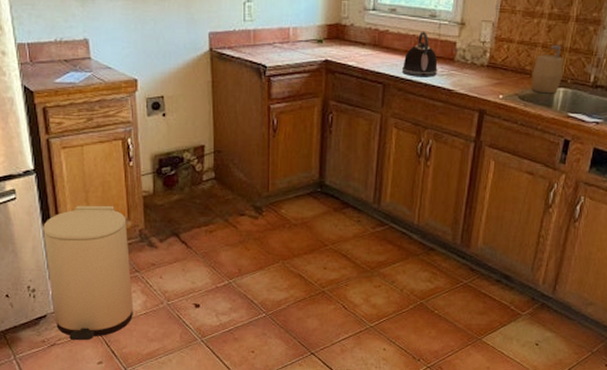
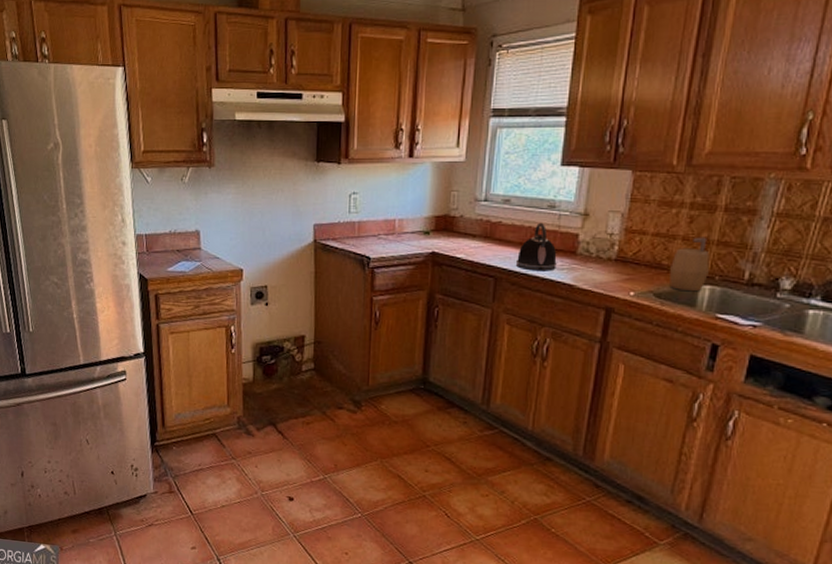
pedal bin: present [43,205,133,341] -> none [148,389,228,524]

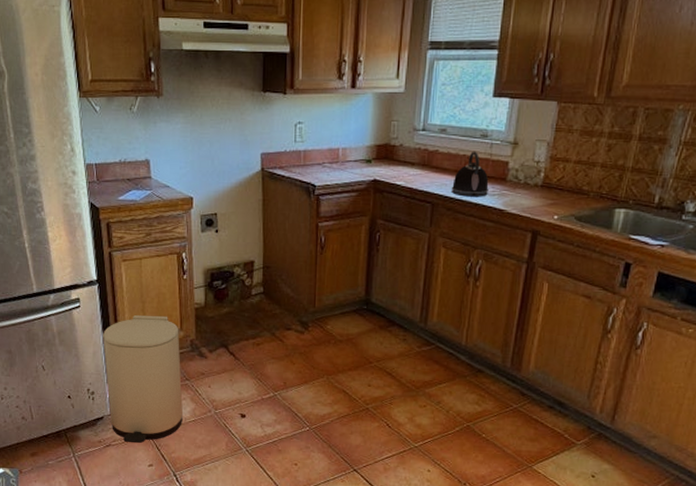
pedal bin: none [148,389,228,524] -> present [103,315,183,444]
soap dispenser: present [669,237,710,292] -> none [589,164,625,215]

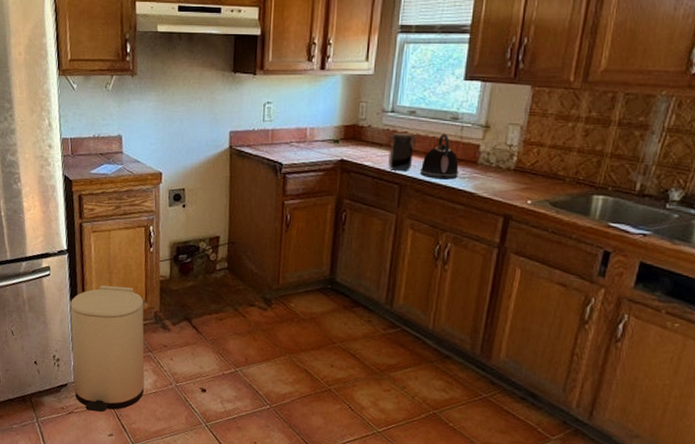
jar: none [420,151,448,190] -> present [388,133,417,171]

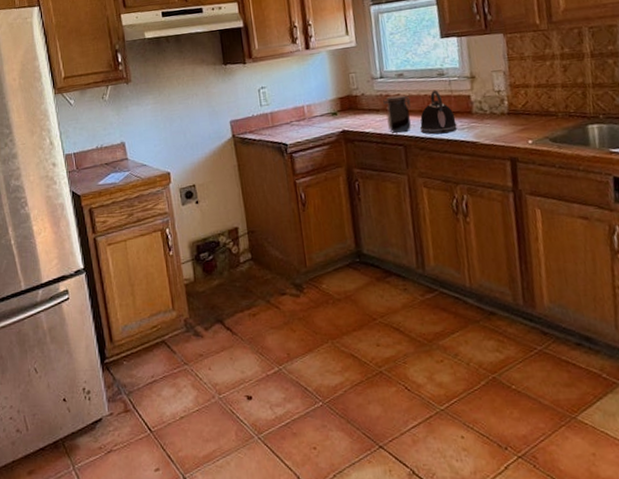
pedal bin: present [70,285,145,412] -> none [94,296,186,446]

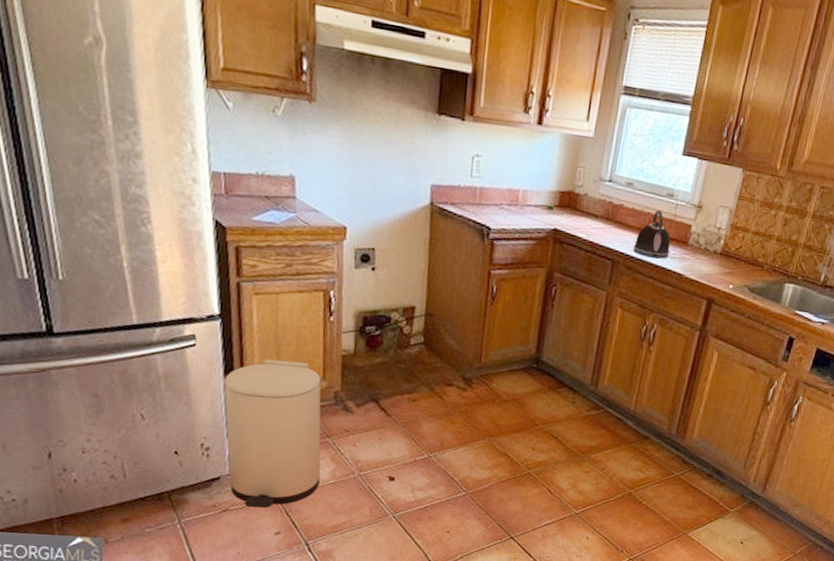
pedal bin: none [94,296,186,446] -> present [224,360,321,508]
jar: present [383,95,411,133] -> none [602,204,633,247]

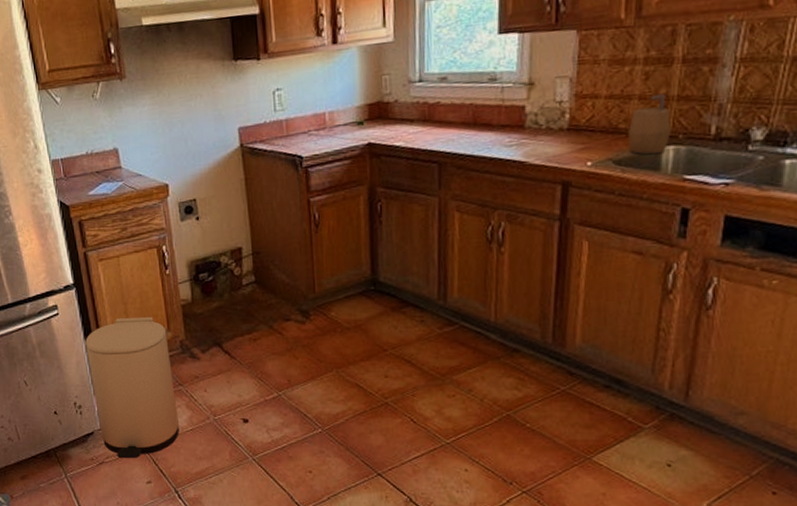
kettle: present [633,209,671,259] -> none [460,97,504,152]
soap dispenser: none [762,239,796,289] -> present [628,93,671,155]

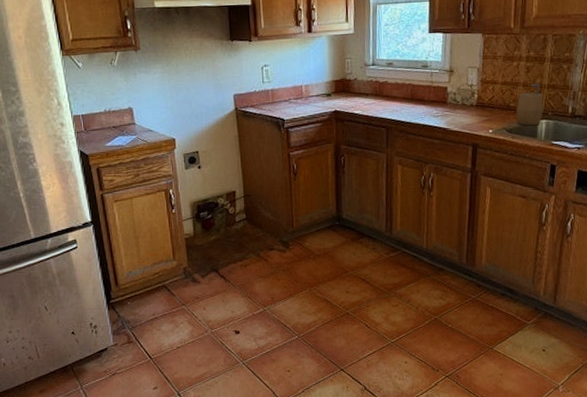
pedal bin: present [85,316,179,459] -> none [101,248,182,370]

